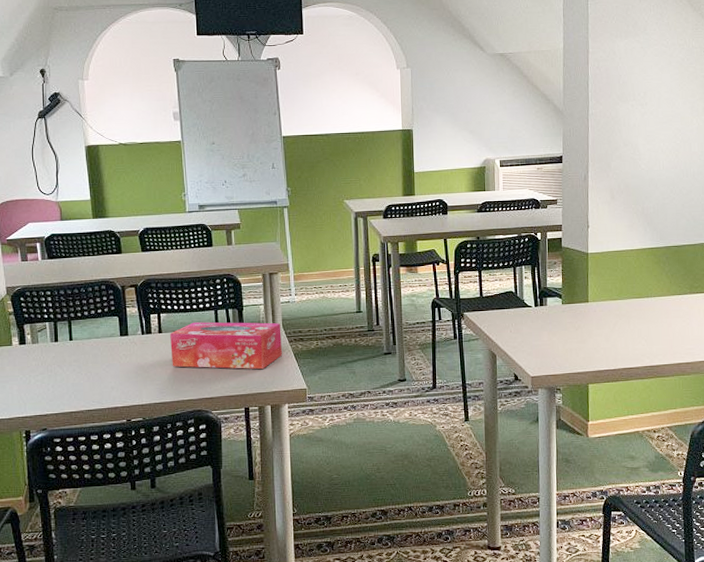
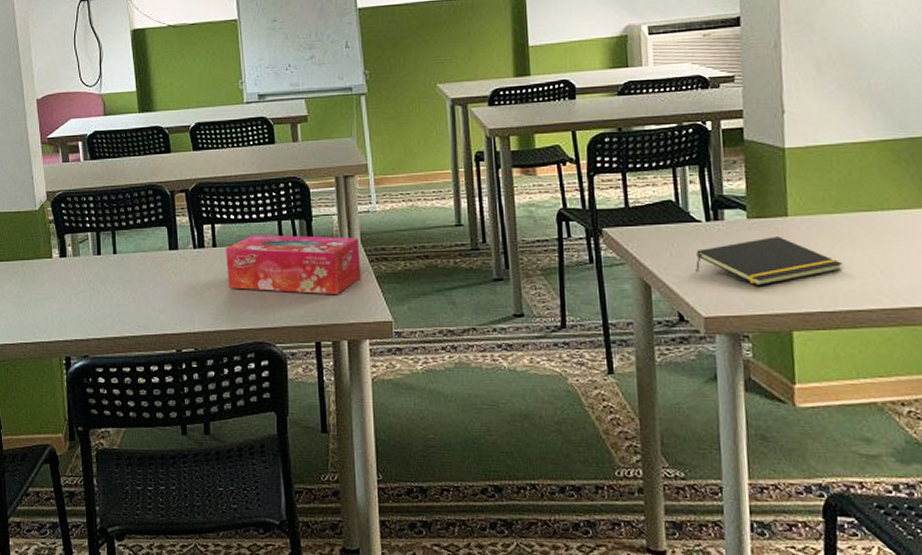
notepad: none [527,317,622,353] -> present [696,237,843,286]

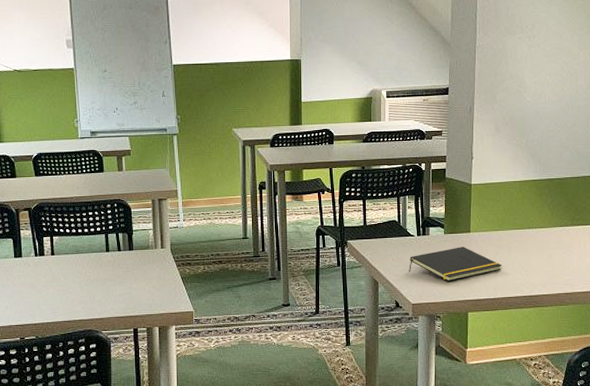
tissue box: present [226,235,361,295] -> none [62,245,170,292]

